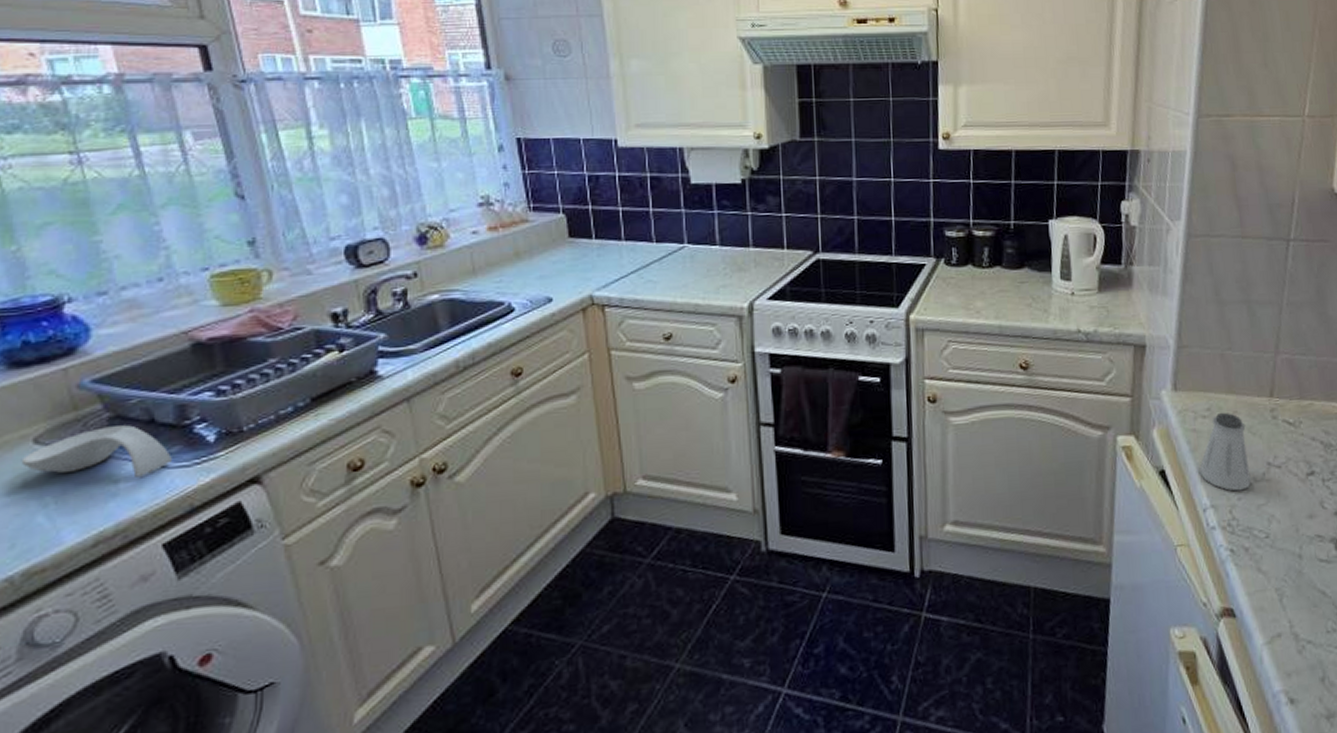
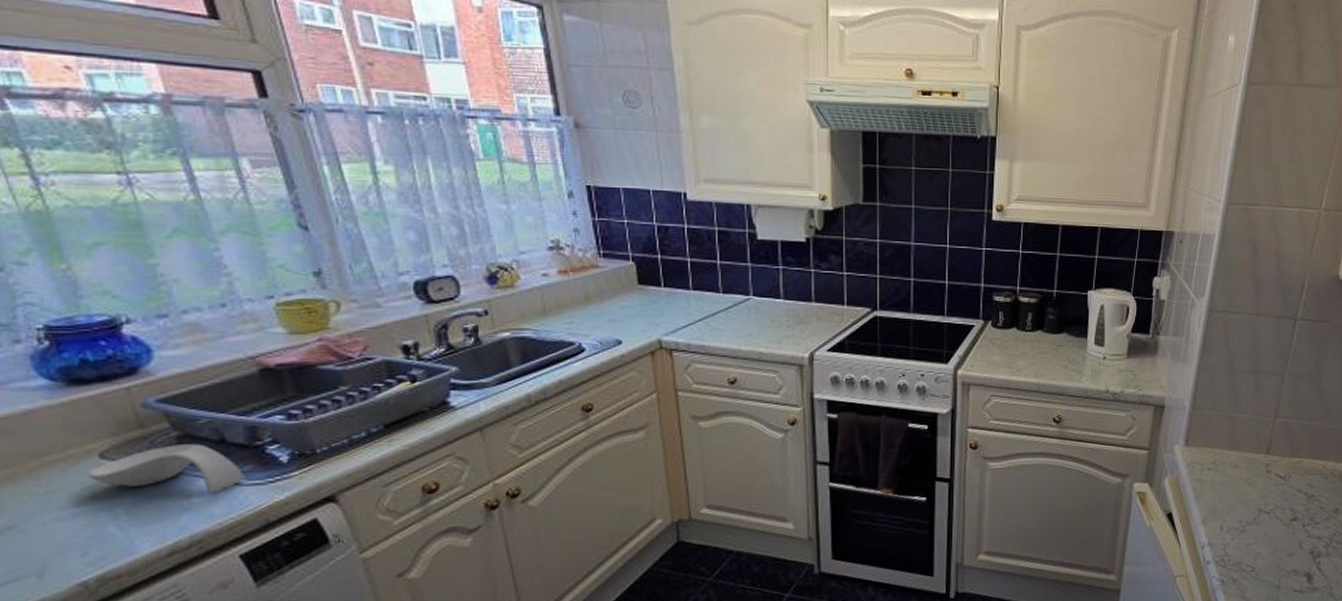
saltshaker: present [1198,412,1251,491] -> none [1200,465,1244,532]

